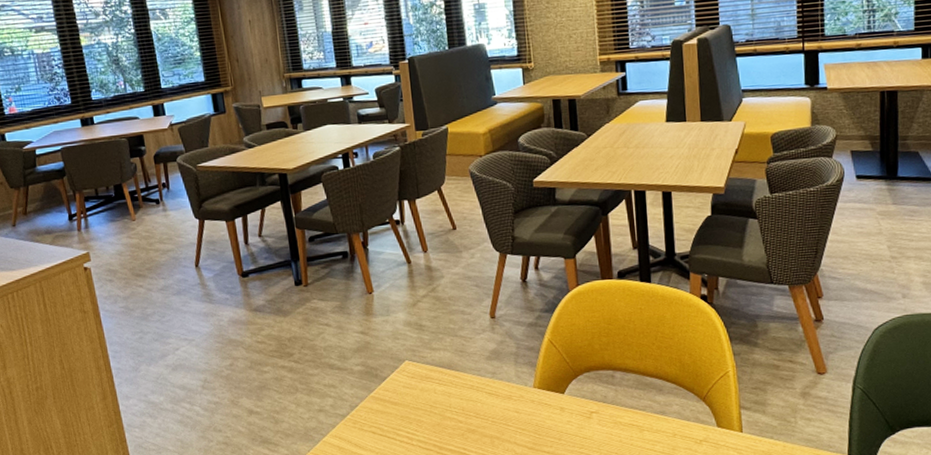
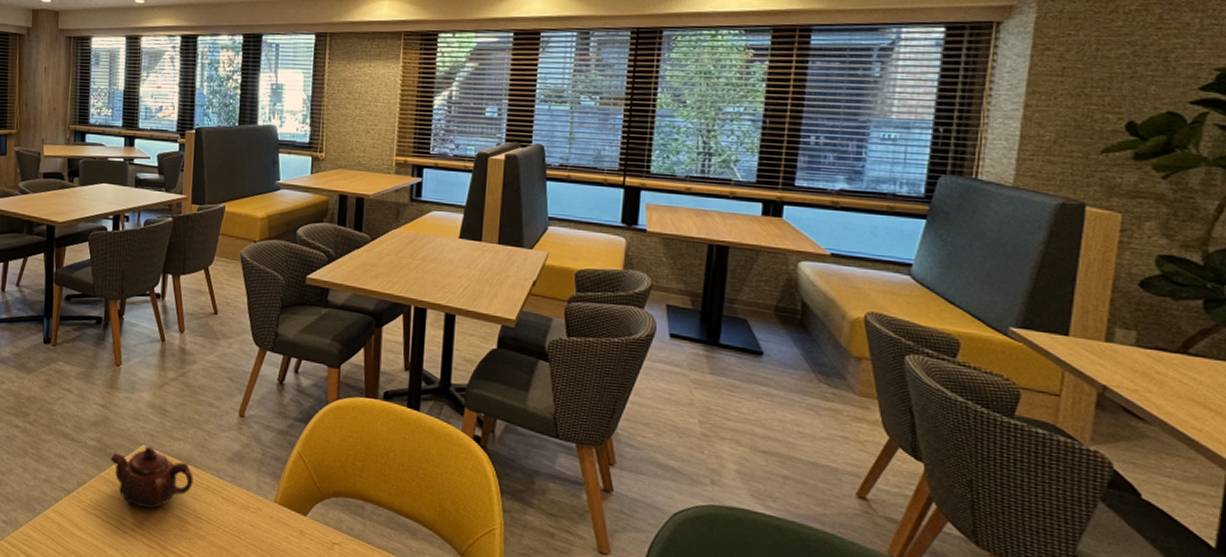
teapot: none [377,361,458,416] -> present [110,446,193,509]

